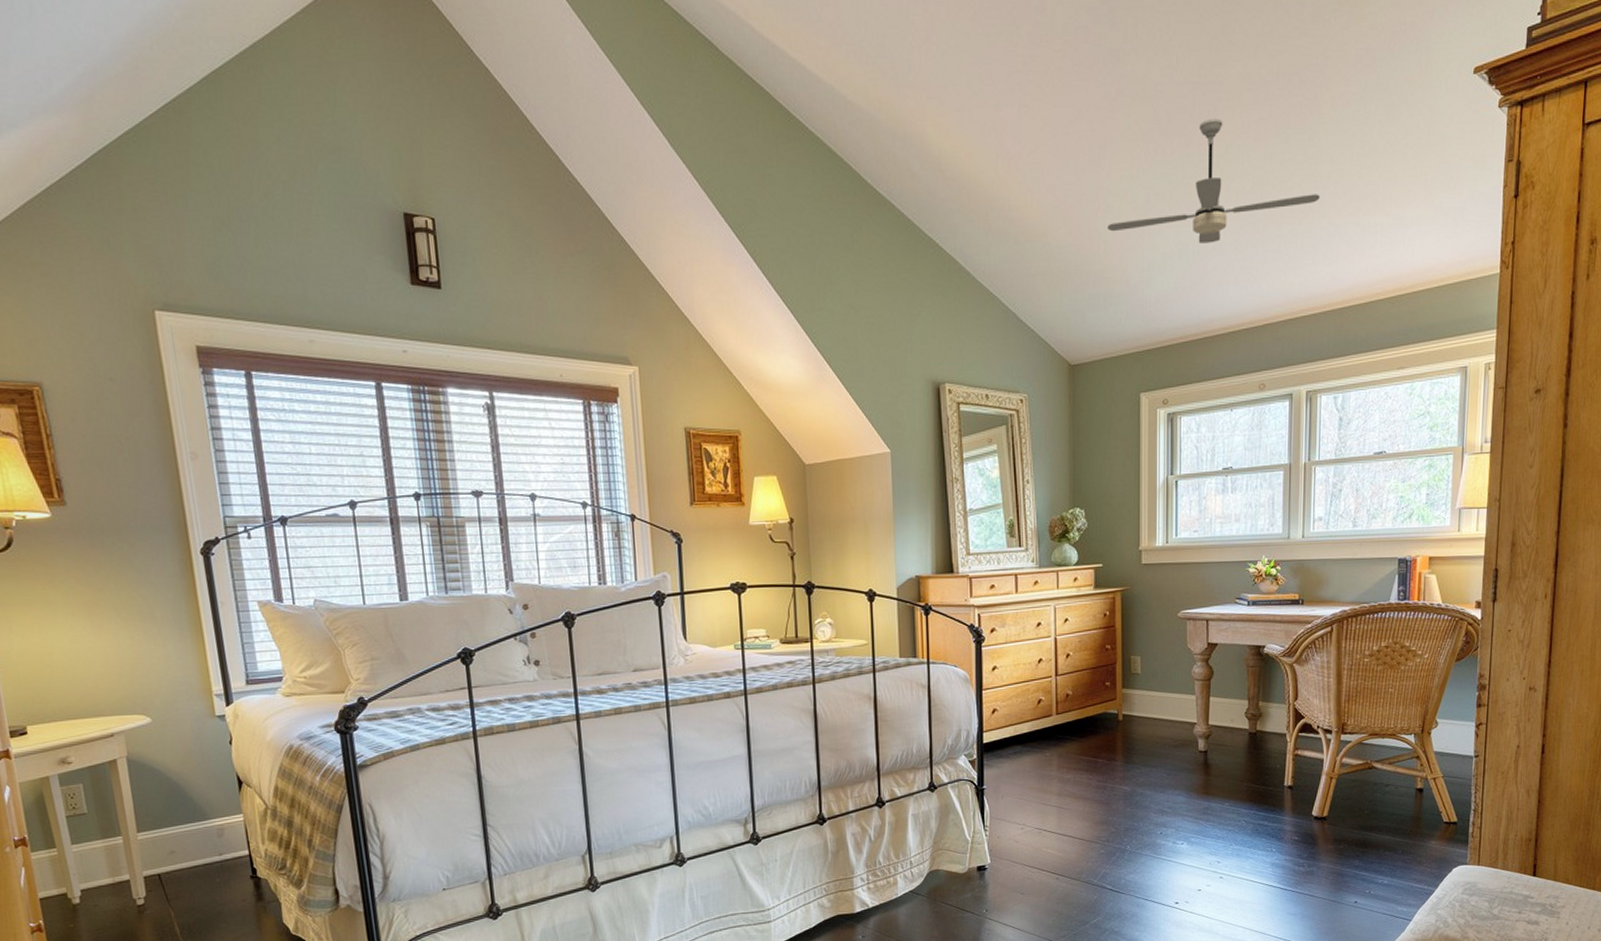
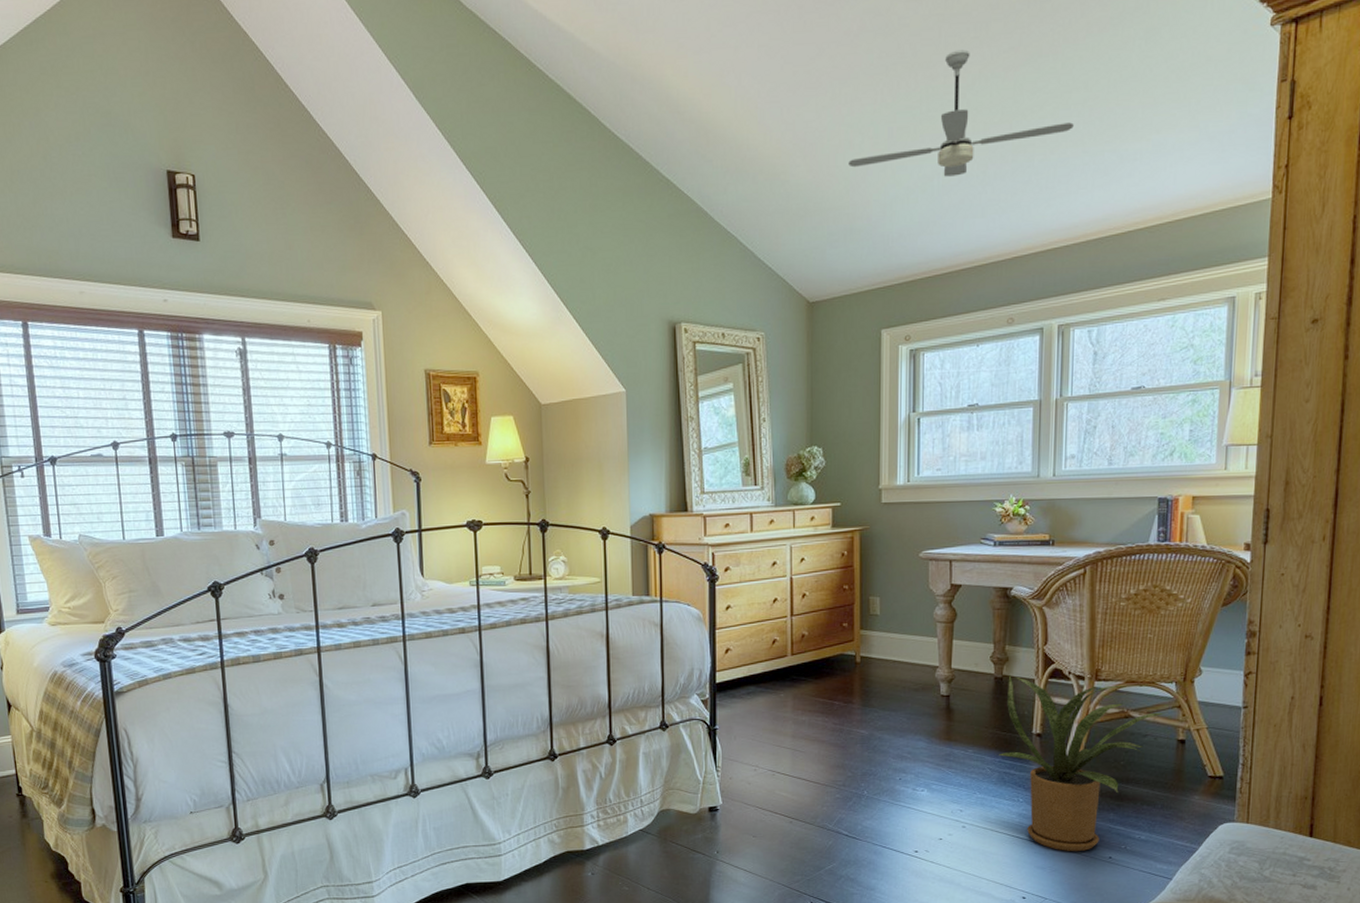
house plant: none [1252,730,1405,898] -> present [998,675,1166,851]

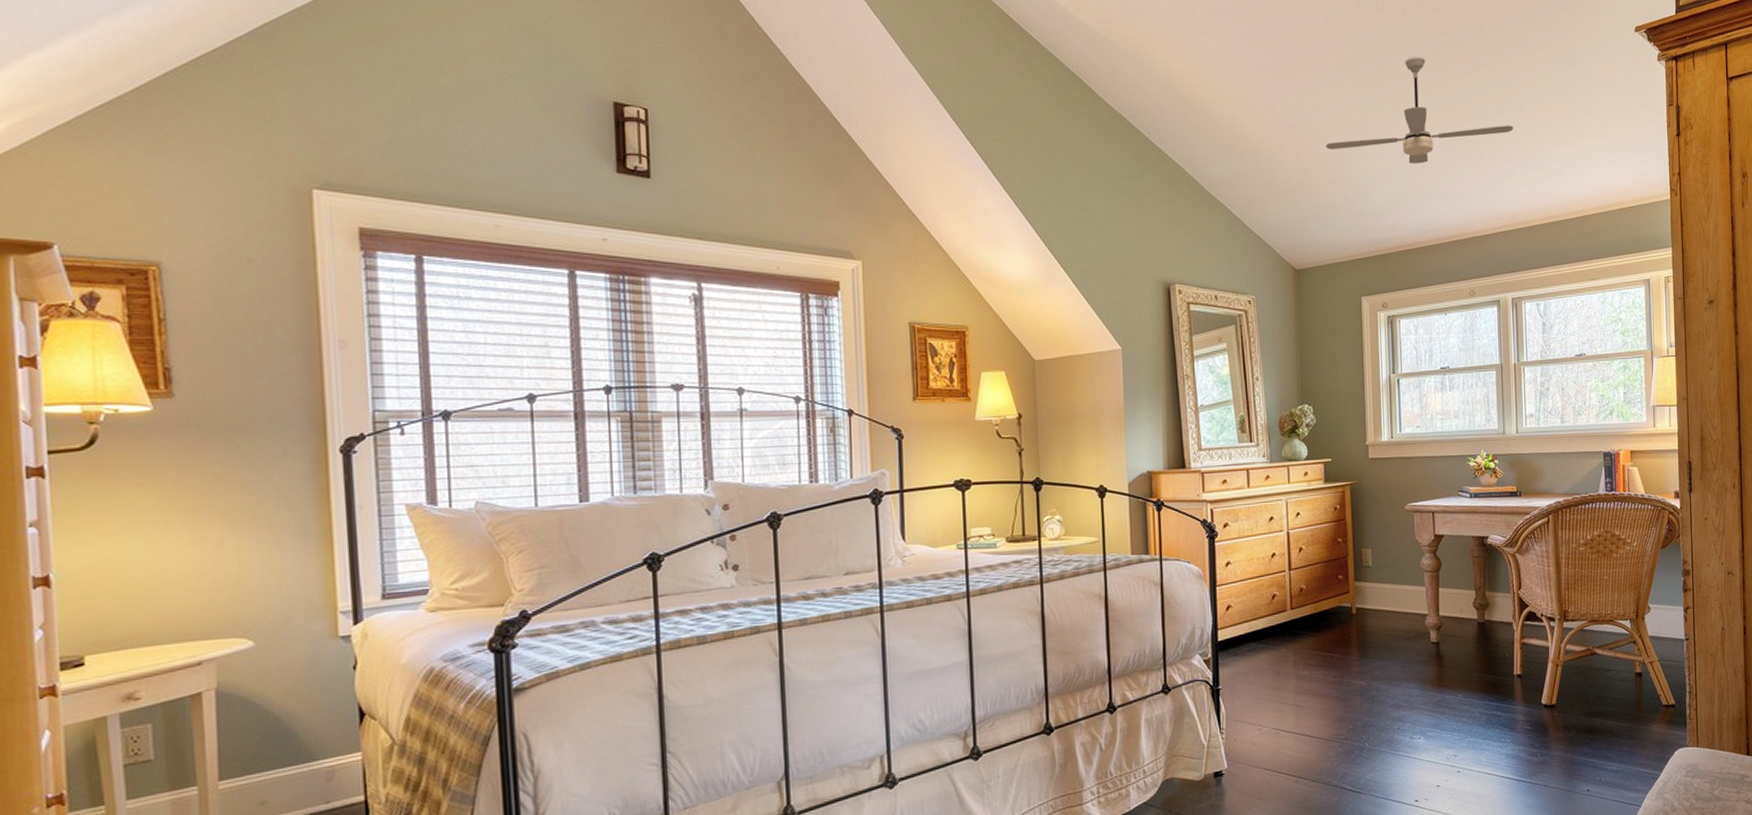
house plant: present [998,675,1166,851] -> none [1485,620,1624,788]

